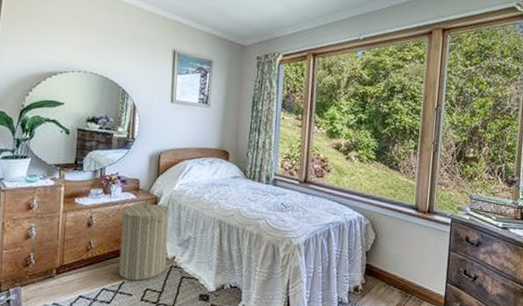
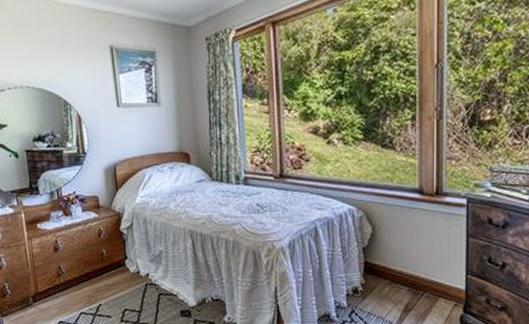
laundry hamper: present [118,199,170,281] -> none [87,216,141,302]

